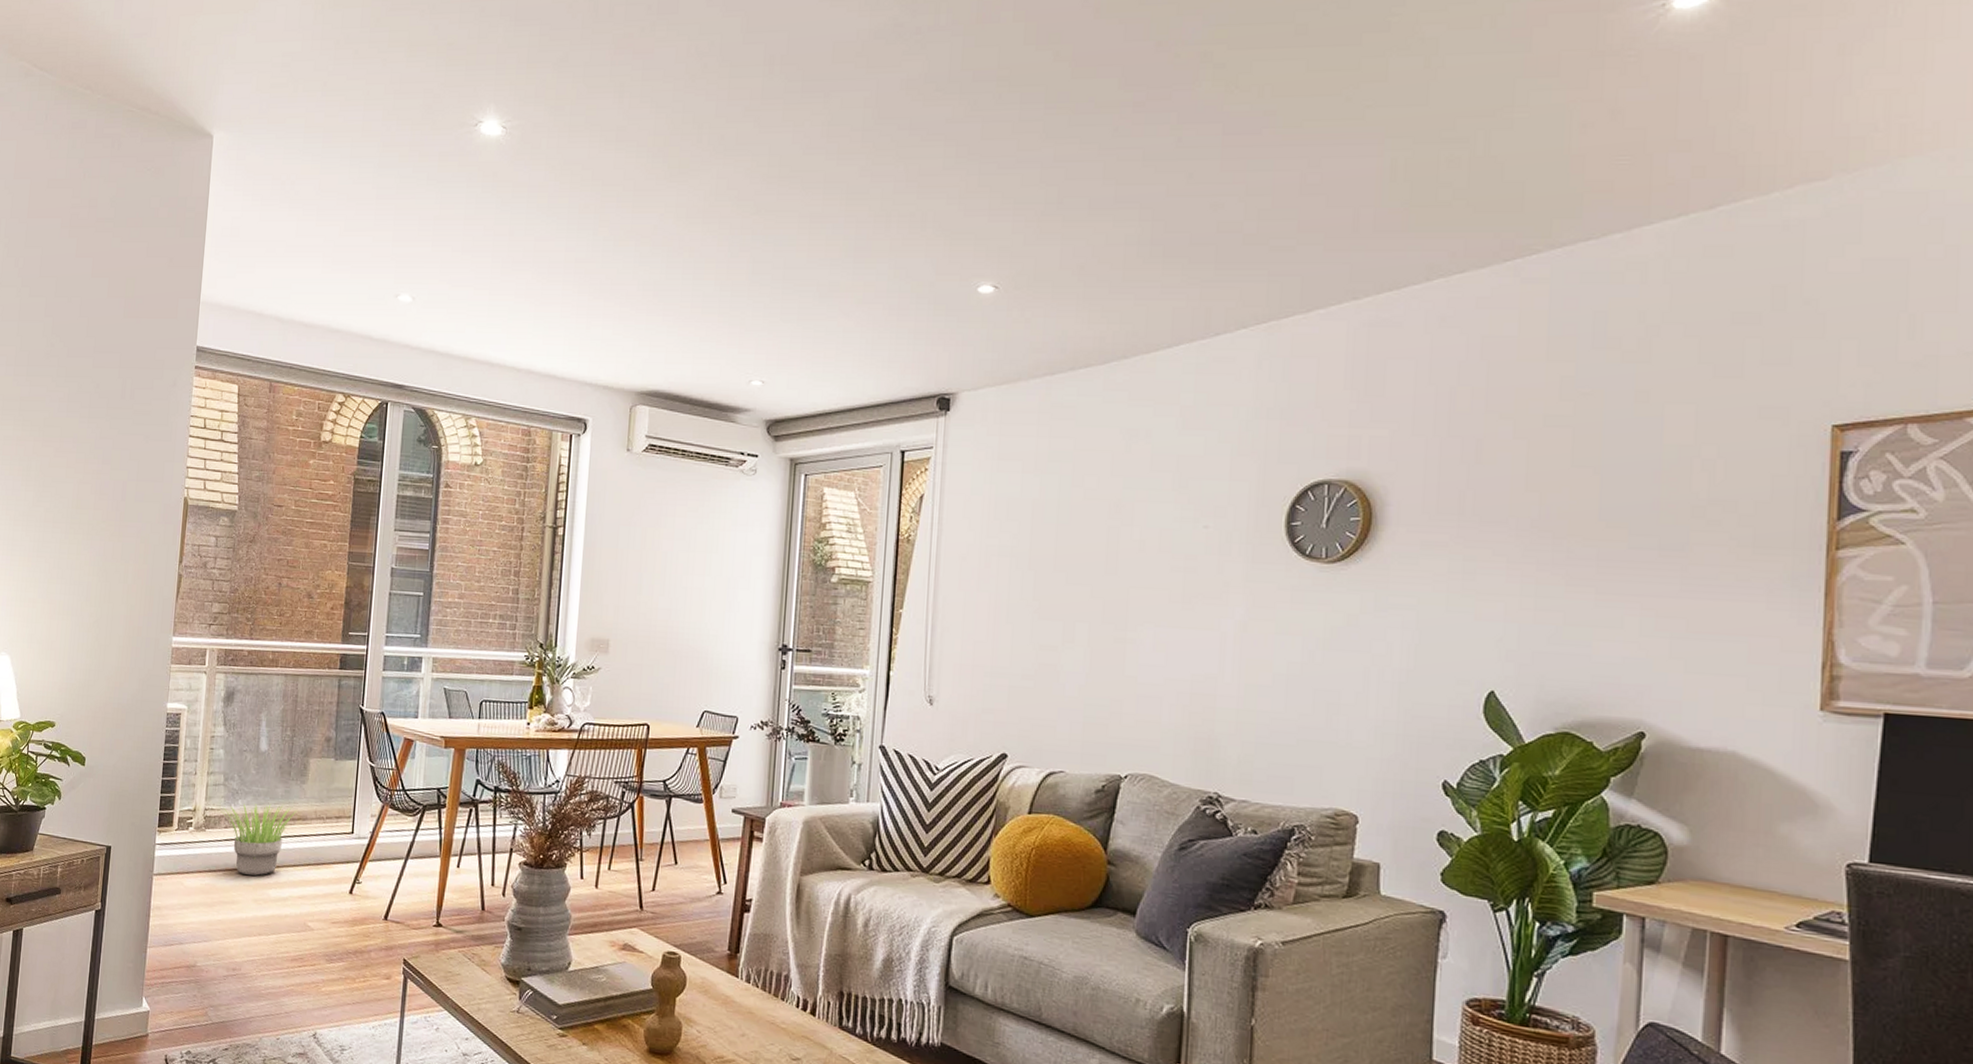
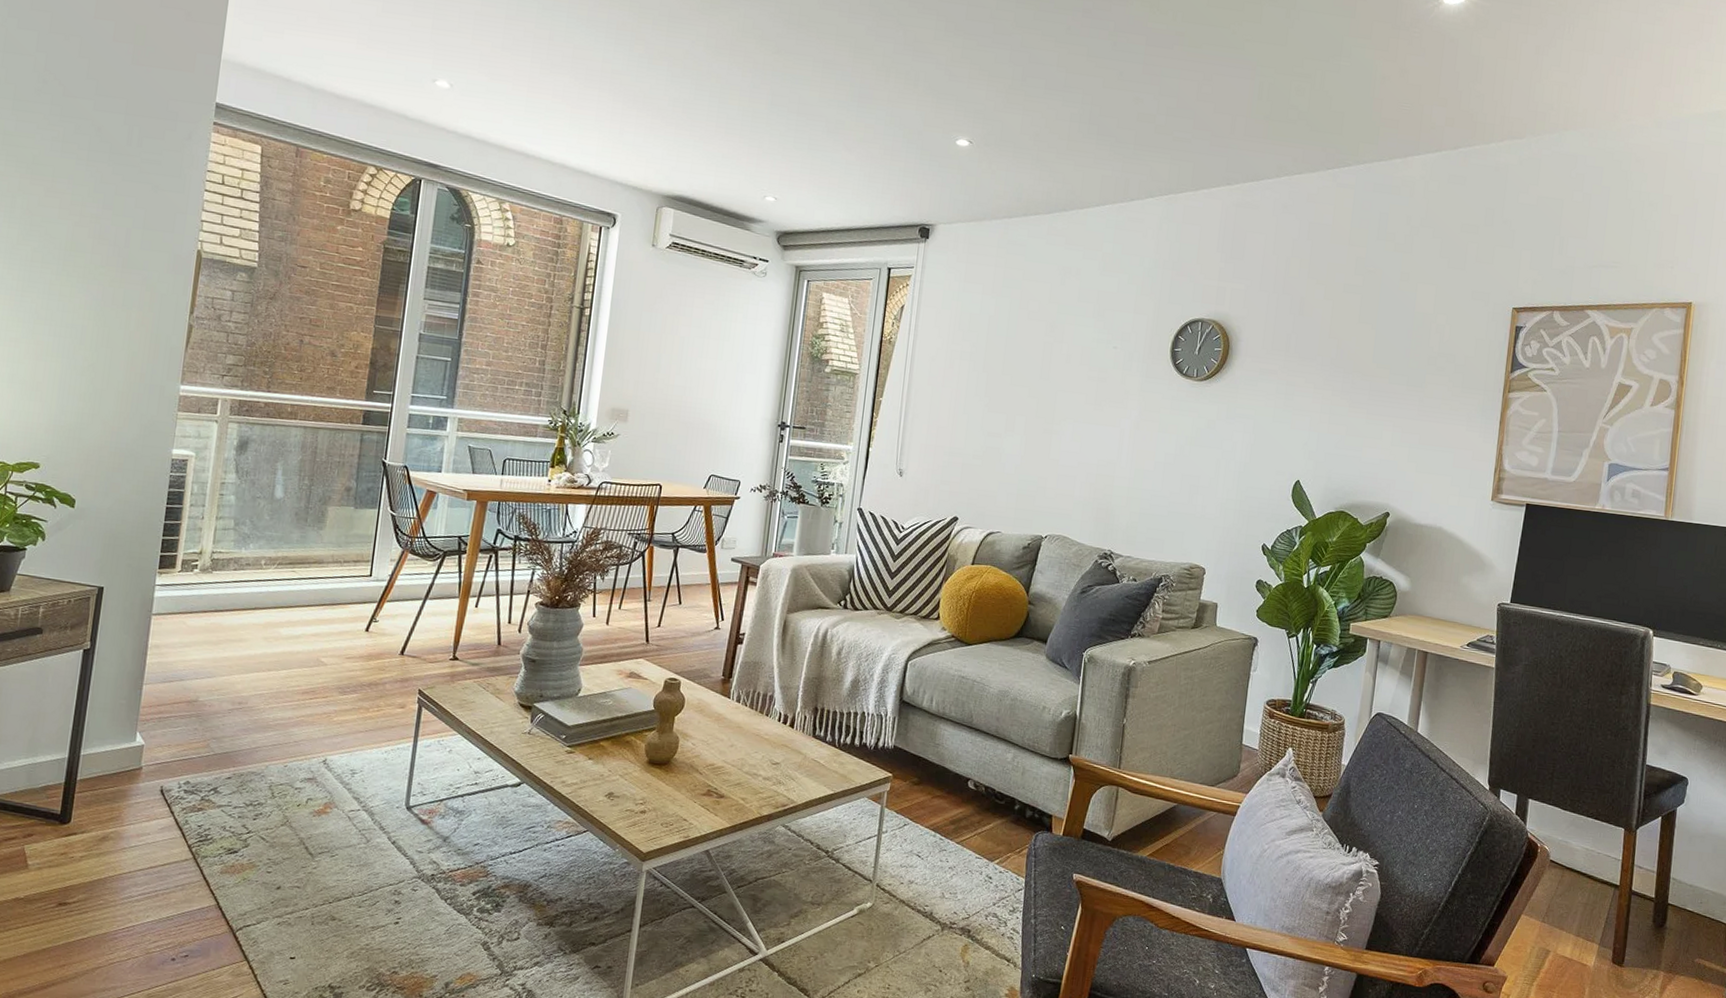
potted plant: present [223,804,298,876] -> none [232,548,314,616]

